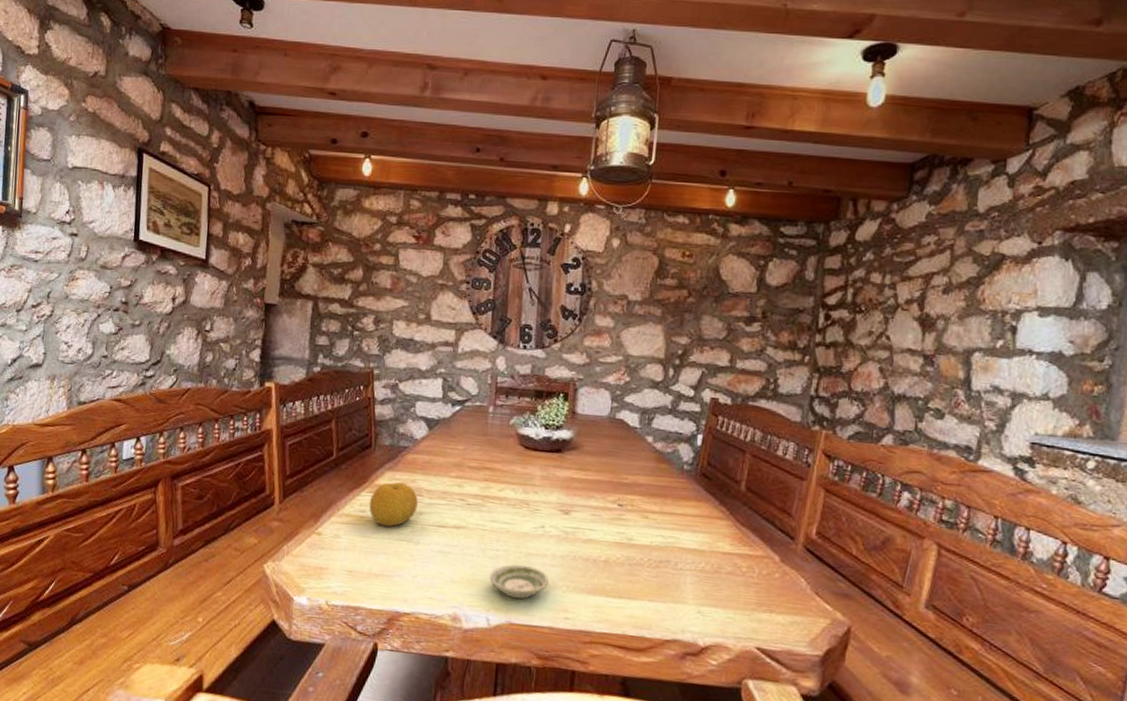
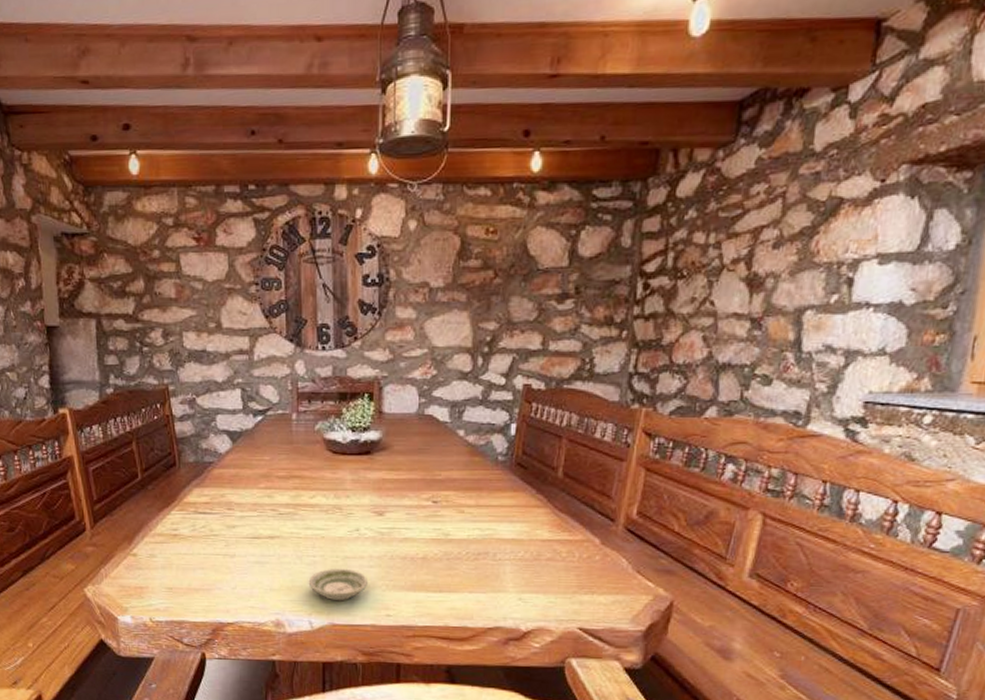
fruit: present [369,482,418,527] -> none [180,498,229,542]

